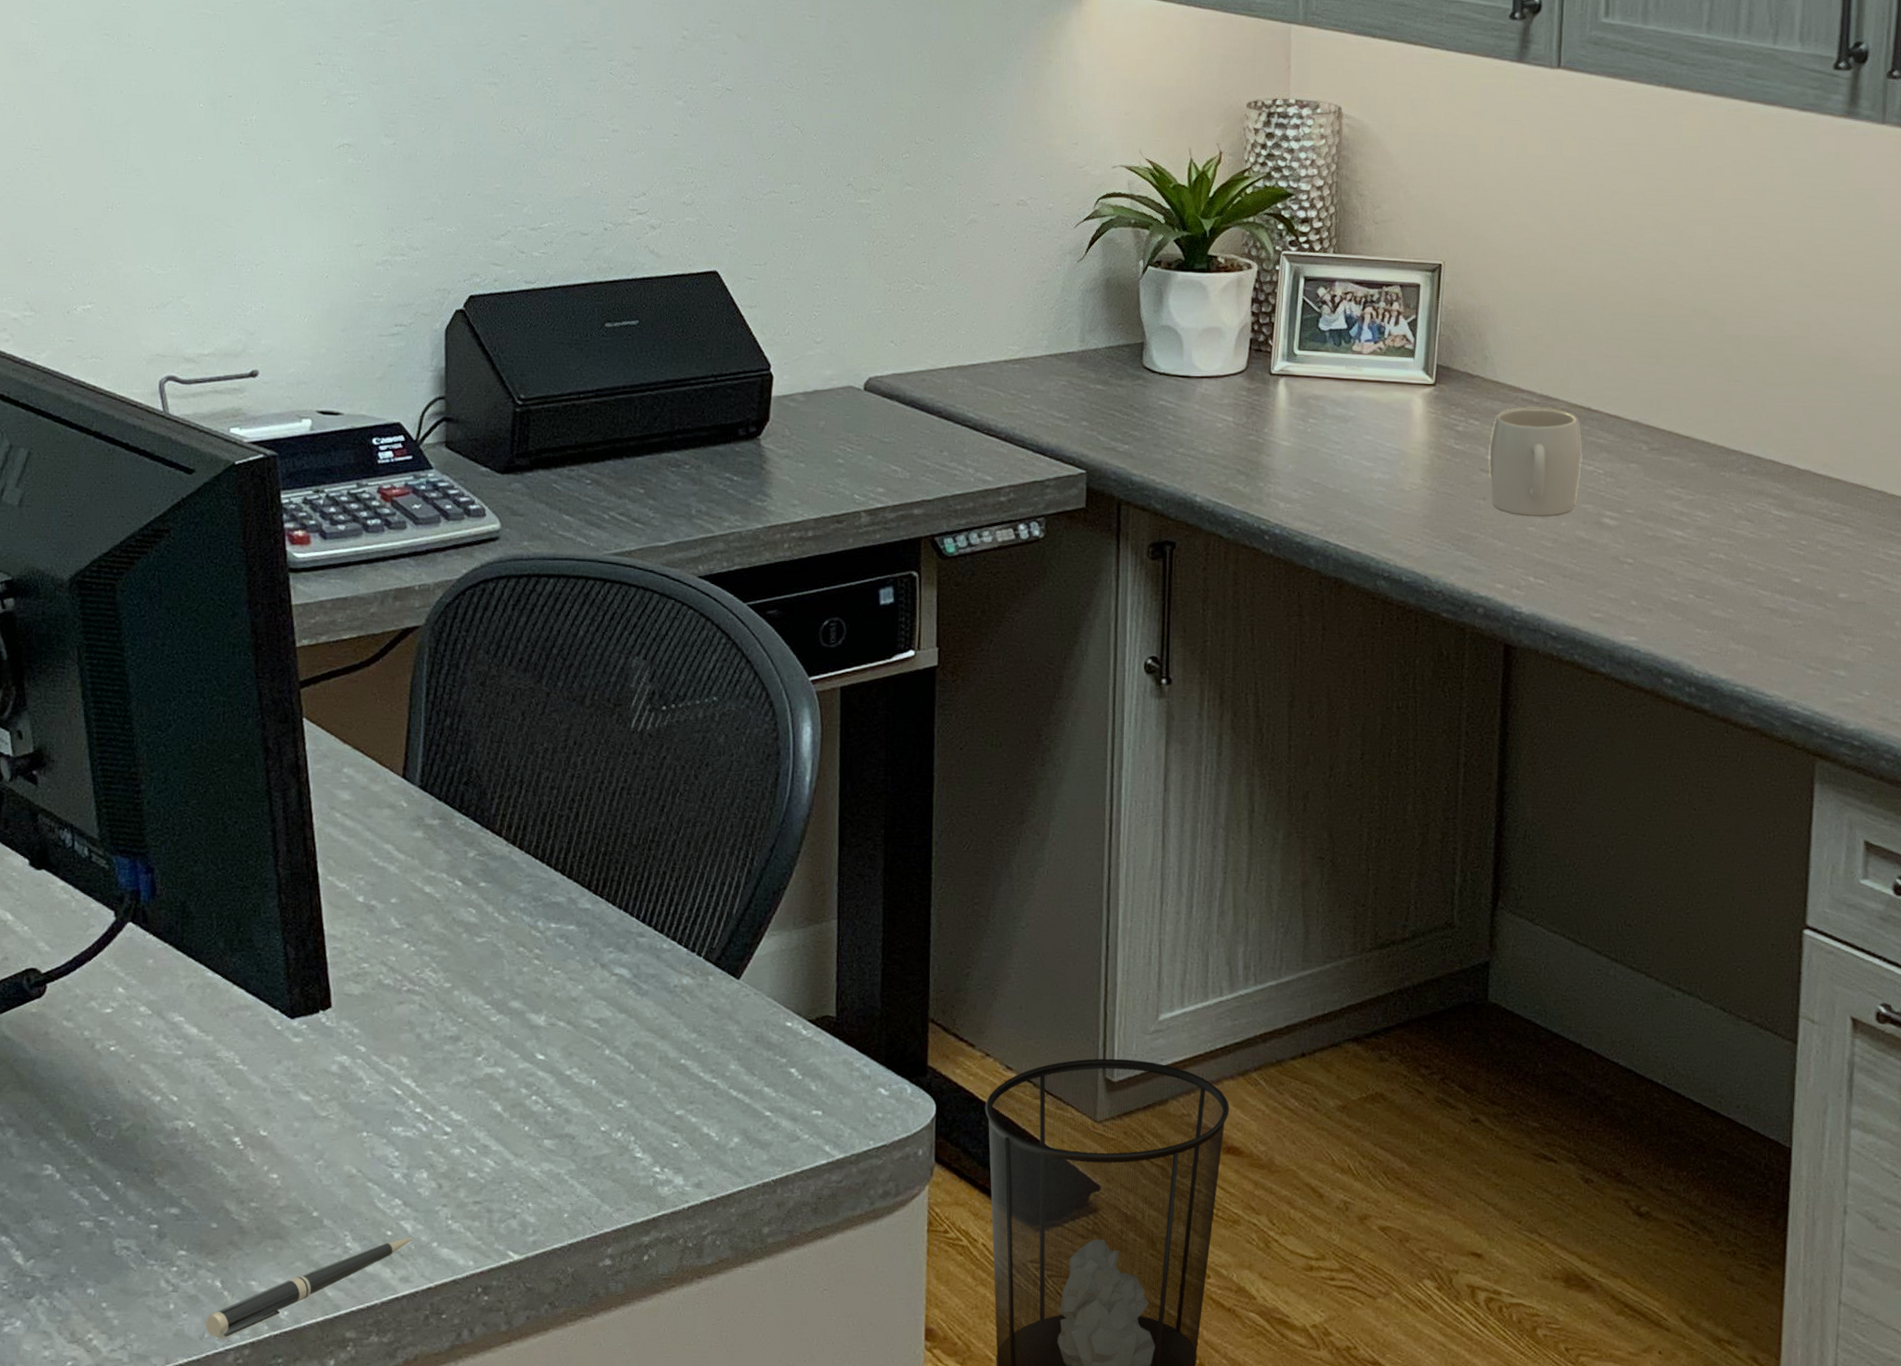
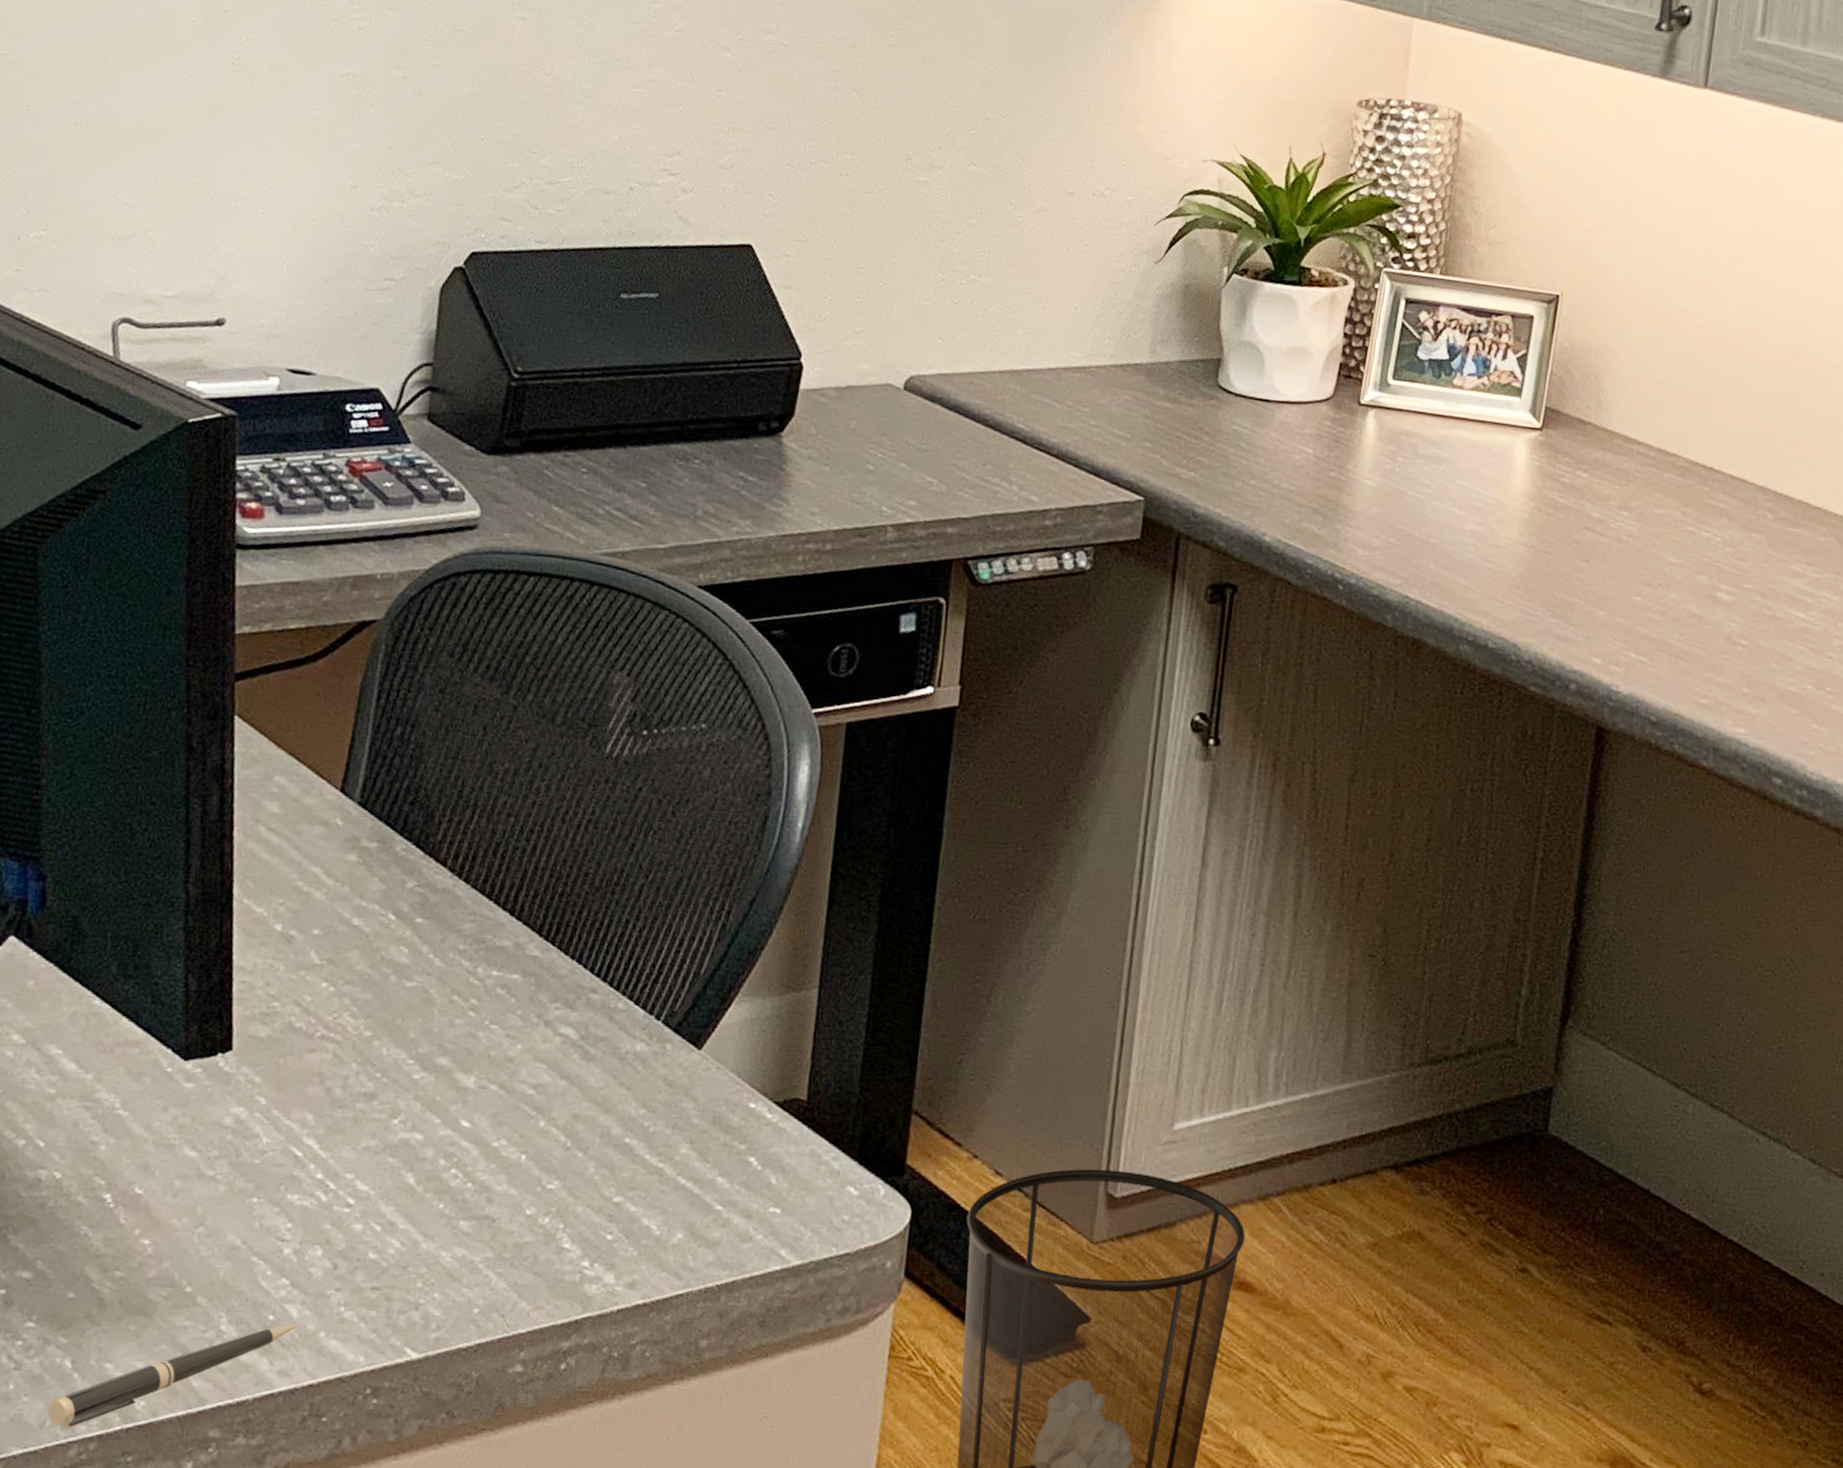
mug: present [1490,408,1581,517] -> none [1594,463,1699,586]

